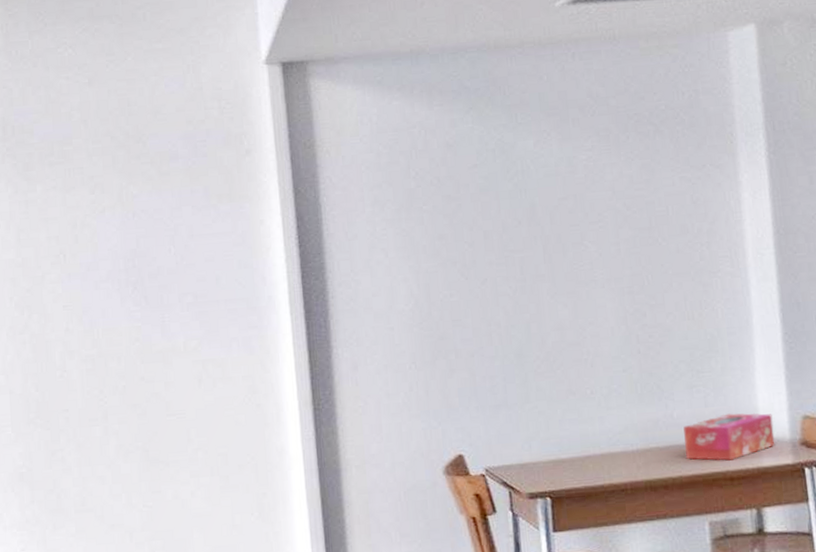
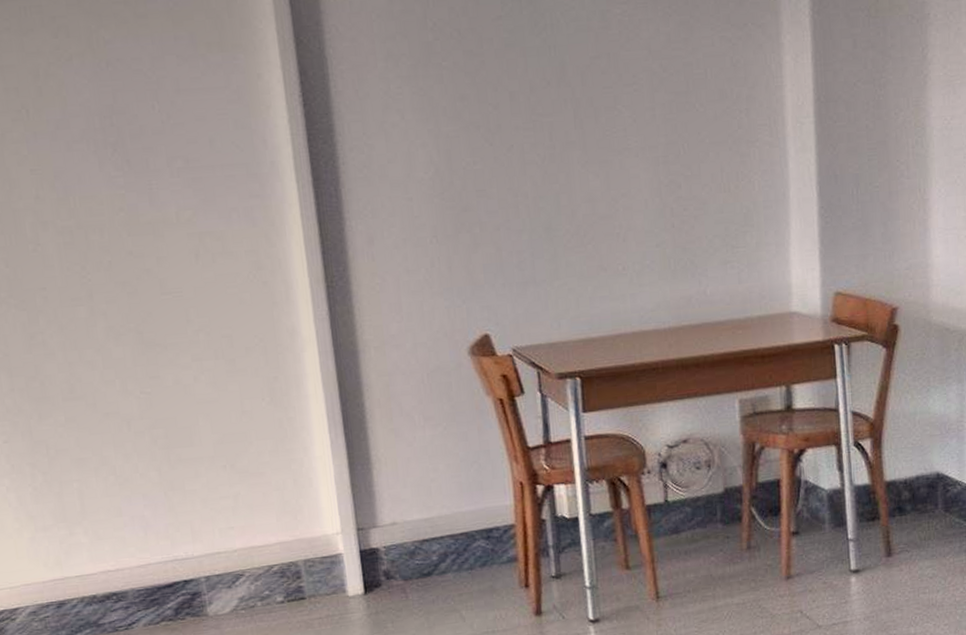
tissue box: present [683,413,775,461] -> none [716,289,807,339]

